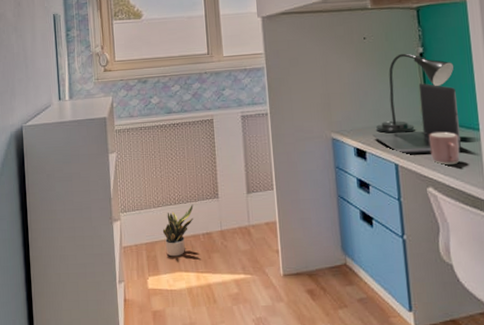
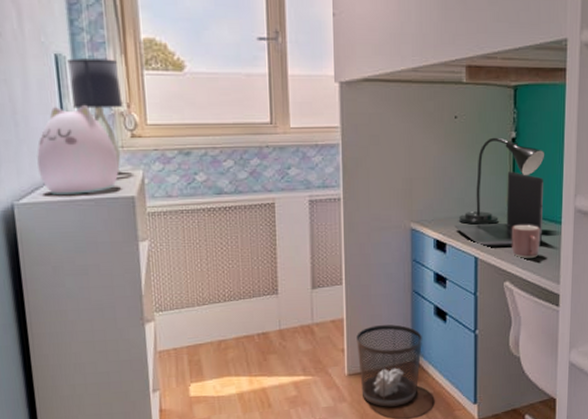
plush toy: none [39,50,95,118] -> present [36,106,119,195]
table lamp: none [60,14,99,99] -> present [66,58,123,173]
potted plant: present [162,205,194,257] -> none [208,302,247,360]
waste bin: none [289,228,352,309] -> present [356,324,422,407]

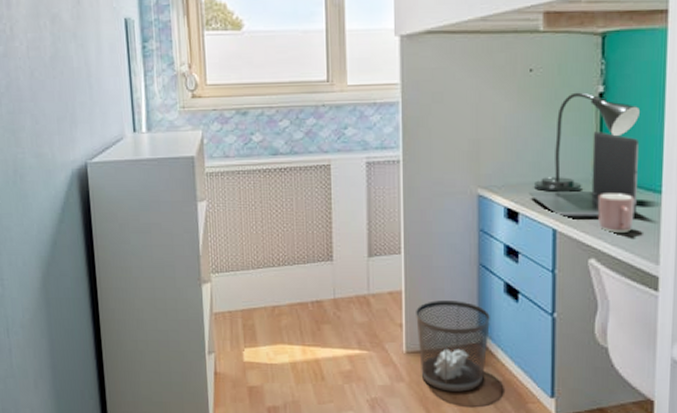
plush toy: present [36,106,119,195] -> none [107,67,180,154]
table lamp: present [66,58,123,173] -> none [134,21,185,133]

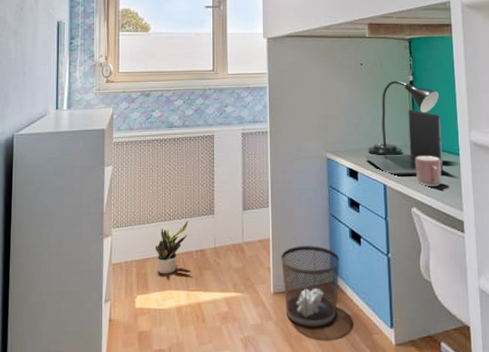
potted plant: none [262,267,302,327] -> present [155,221,188,274]

